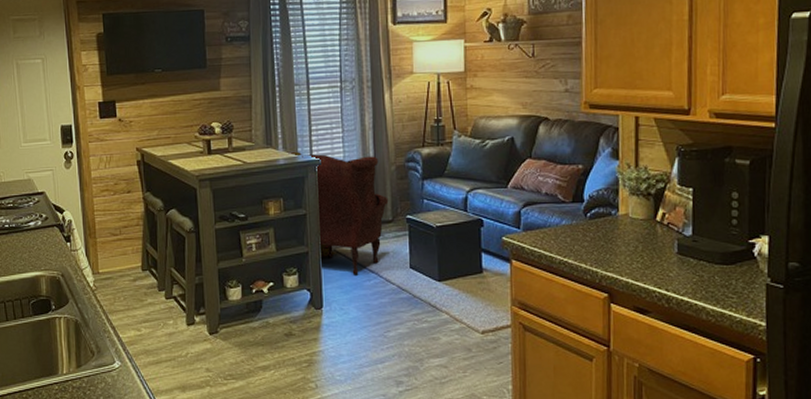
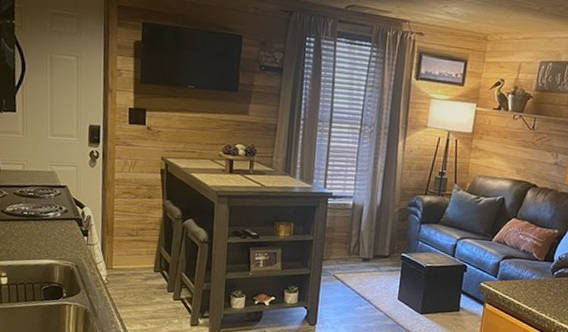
tartan: present [288,151,389,275] -> none [304,182,388,300]

